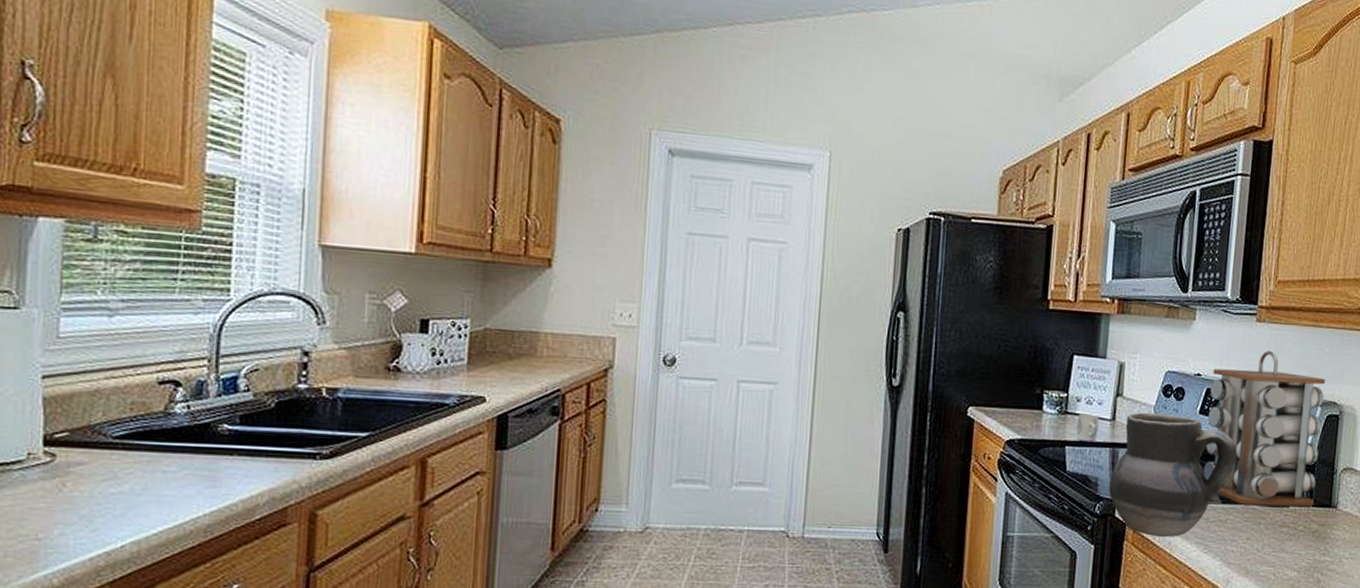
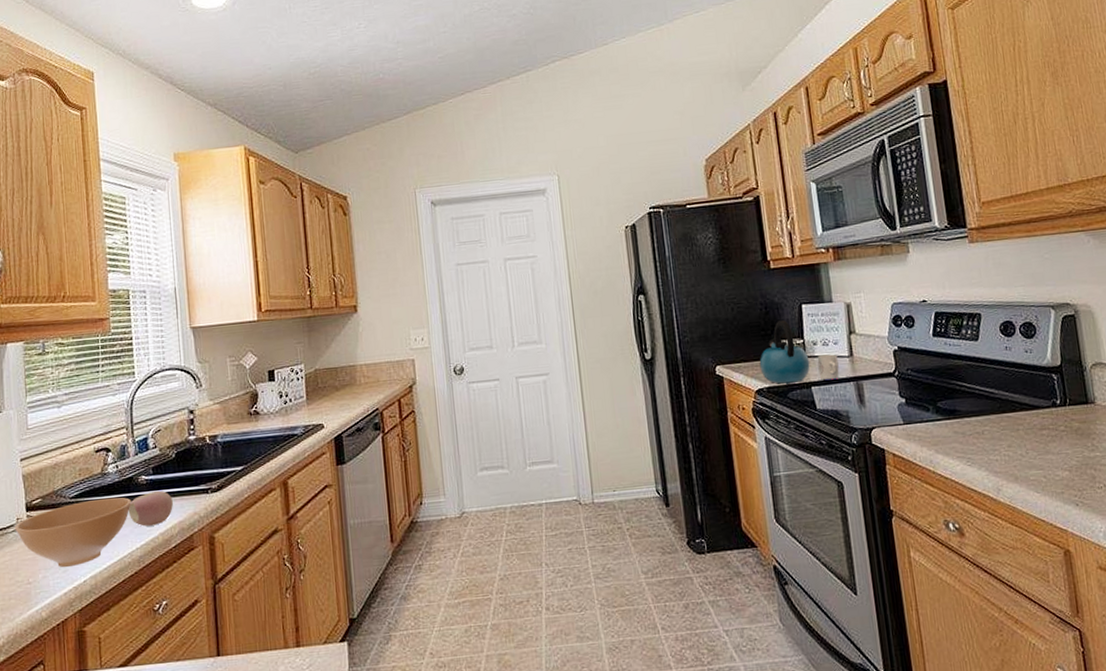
bowl: none [23,444,204,527] -> present [15,497,131,568]
fruit: none [197,445,264,489] -> present [128,490,173,527]
kettle: none [1015,368,1070,439] -> present [759,320,810,384]
ceramic jug: present [1109,412,1238,538] -> none [859,341,981,458]
spice rack: present [1204,350,1325,508] -> none [937,267,1070,415]

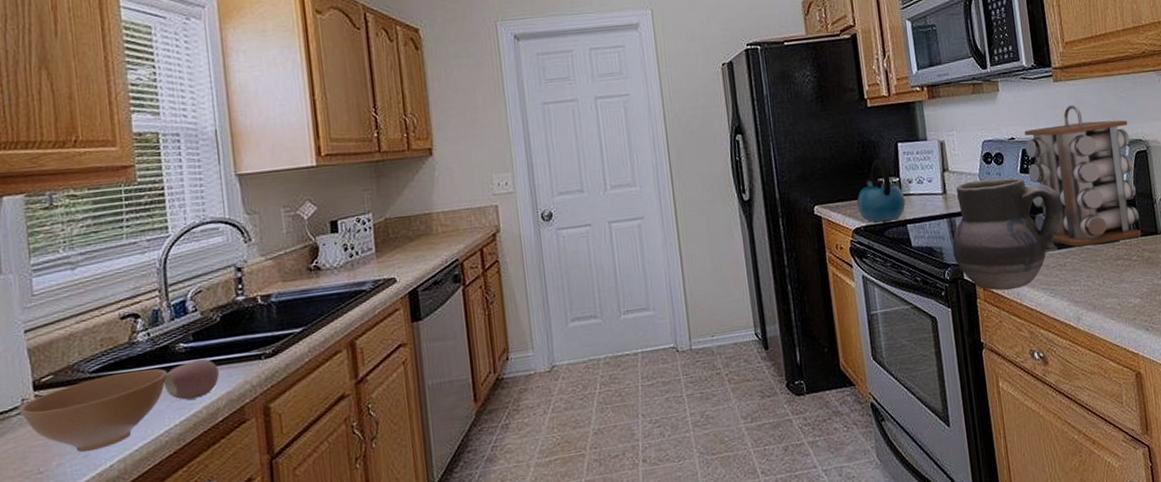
mug: present [817,354,840,381] -> none [912,191,934,218]
ceramic jug: none [859,341,981,458] -> present [952,177,1063,291]
spice rack: none [937,267,1070,415] -> present [1024,105,1142,247]

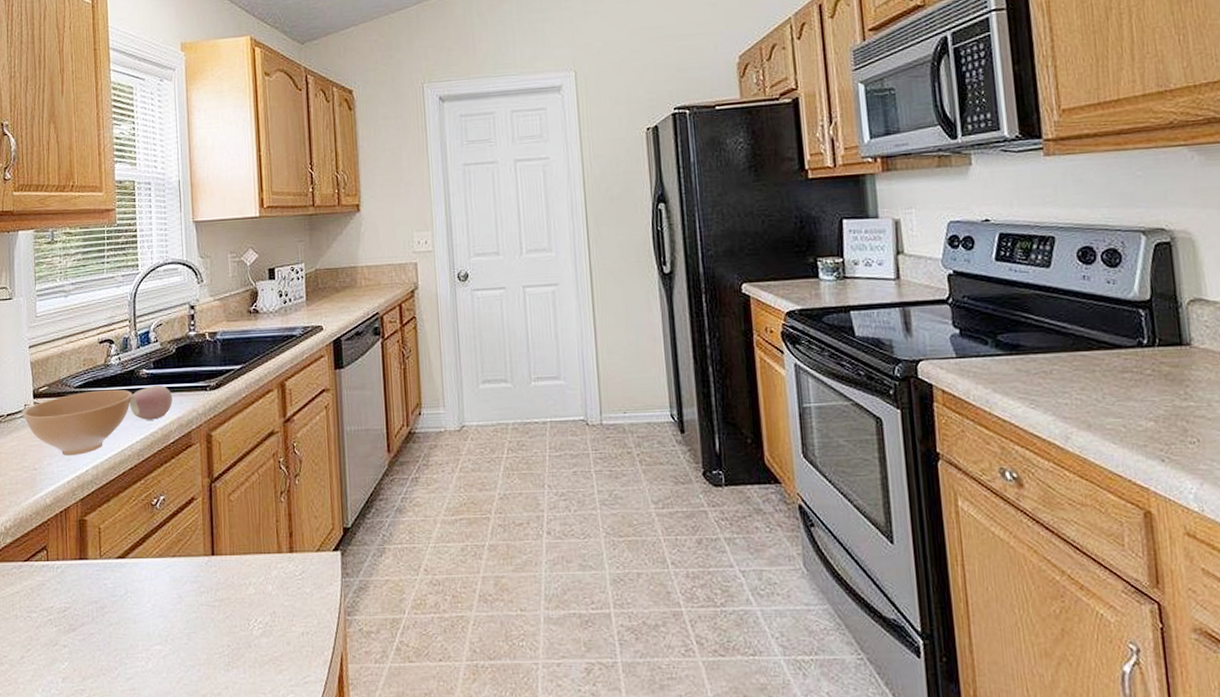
kettle: present [856,159,906,223] -> none [791,236,850,306]
ceramic jug: present [952,177,1063,291] -> none [905,265,1051,396]
spice rack: present [1024,105,1142,247] -> none [1003,184,1160,353]

